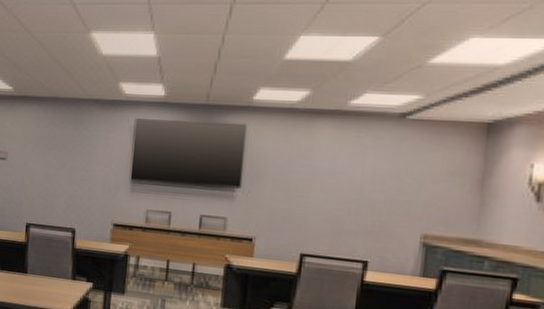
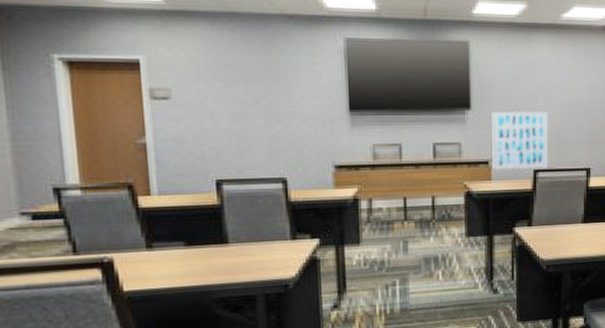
wall art: none [256,192,323,254] -> present [492,110,548,170]

